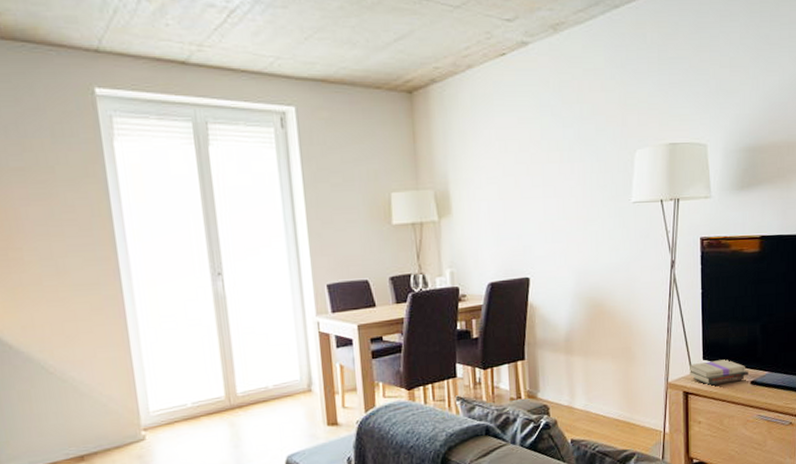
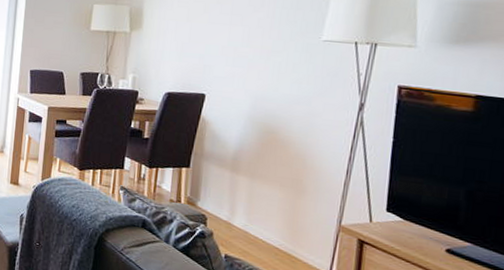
books: present [688,359,748,386] -> none [367,212,444,245]

